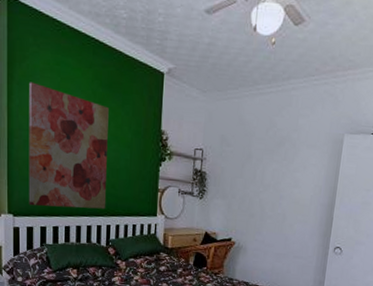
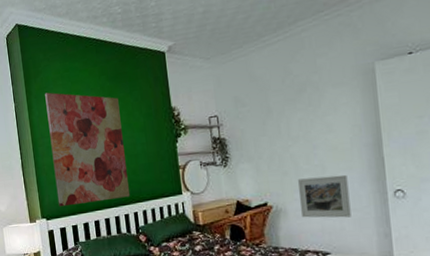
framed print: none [258,223,302,263] -> present [297,174,351,218]

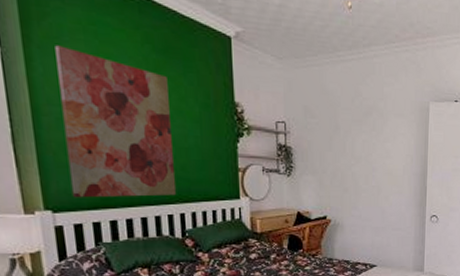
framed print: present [297,174,351,218] -> none [355,197,397,236]

